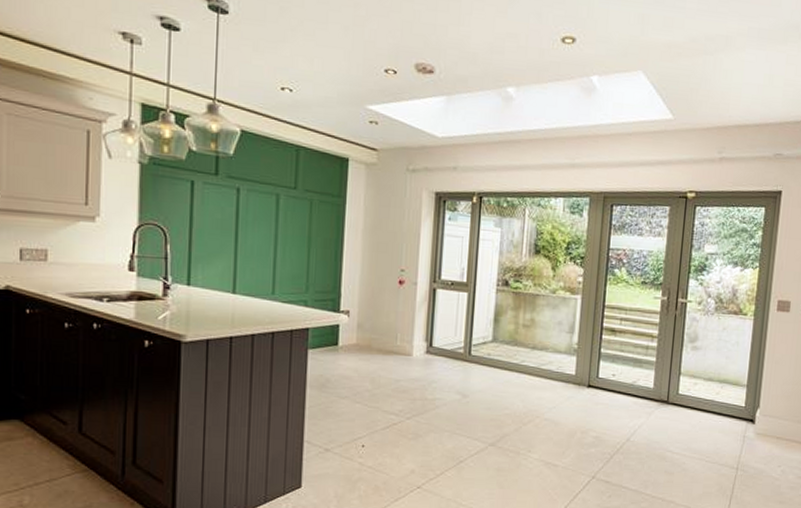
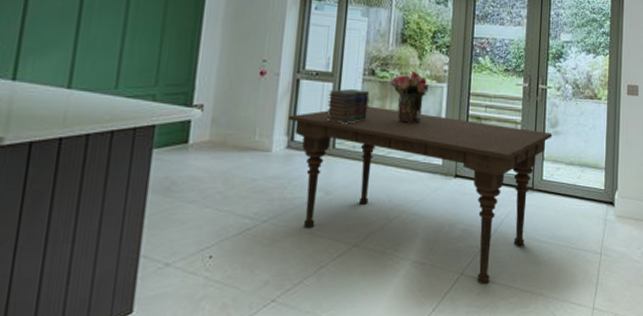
dining table: none [427,316,691,489] -> present [288,106,553,285]
book stack: none [462,298,504,333] -> present [326,88,370,124]
bouquet: none [523,283,563,334] -> present [389,71,430,123]

